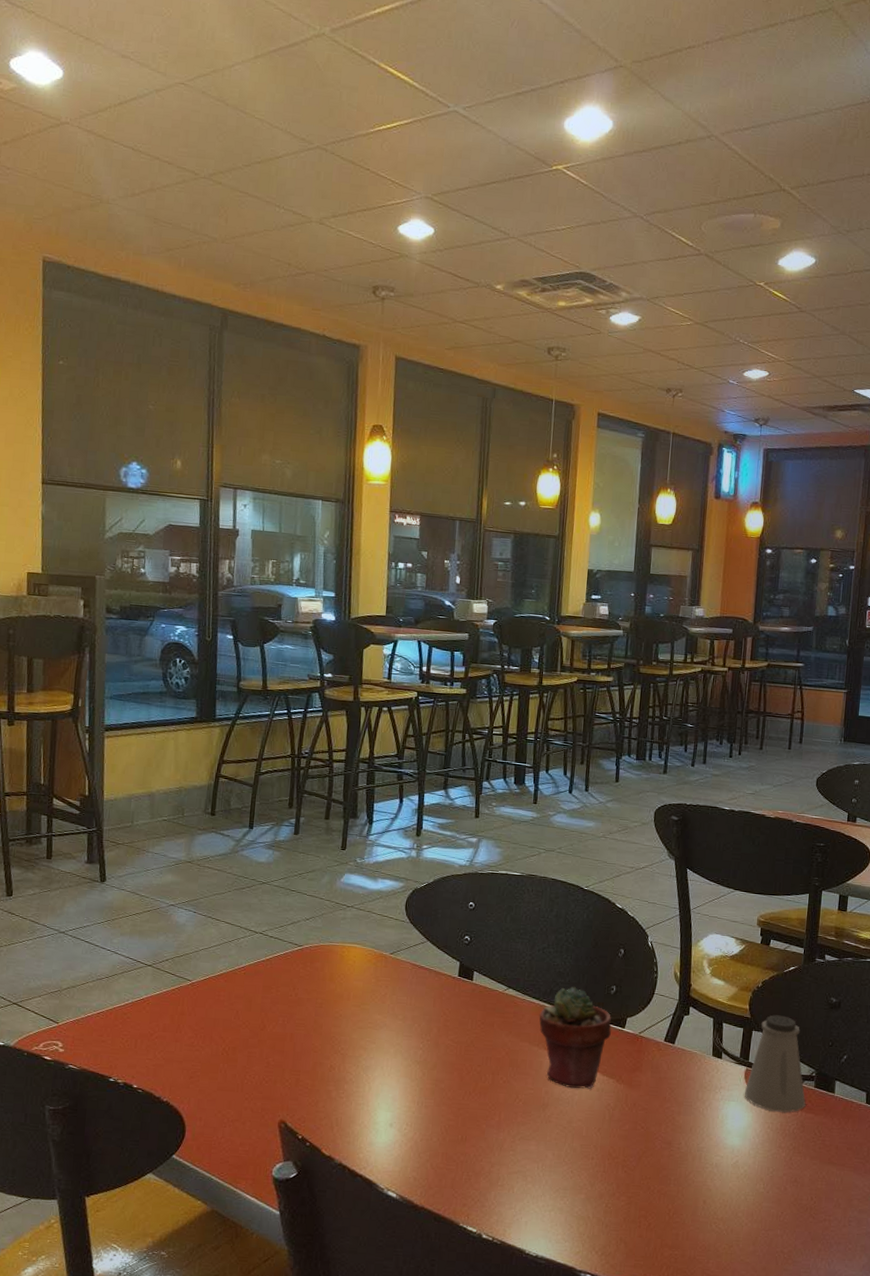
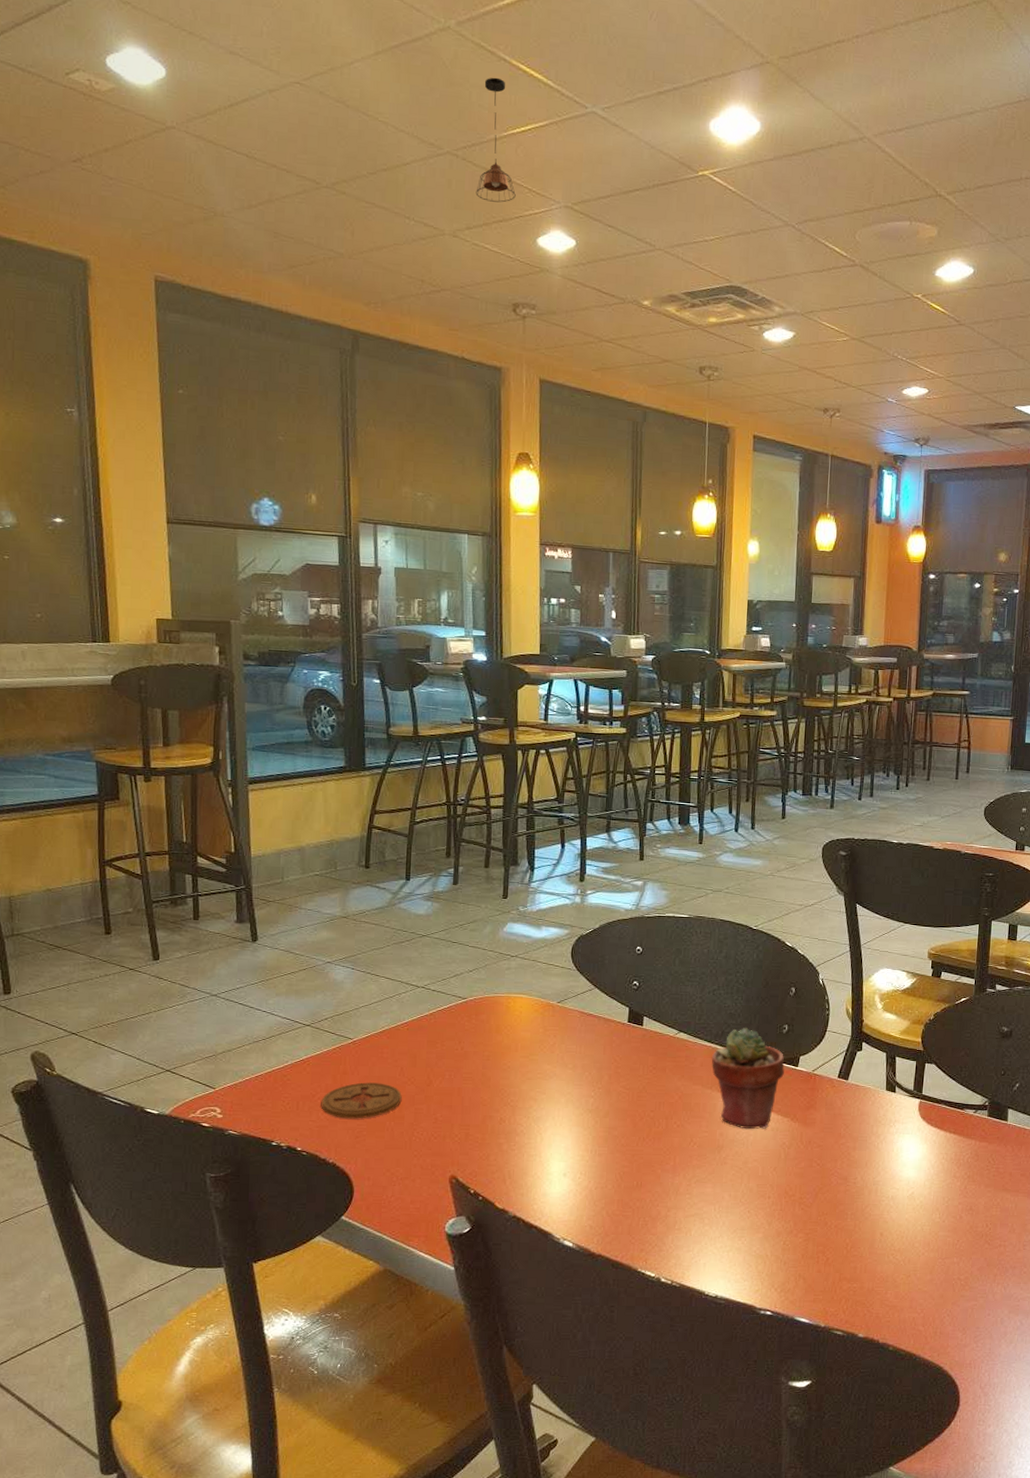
coaster: none [158,1023,236,1060] -> present [321,1082,402,1119]
pendant light: none [342,79,380,193] -> present [475,77,516,203]
saltshaker: present [744,1015,806,1113] -> none [918,1046,980,1143]

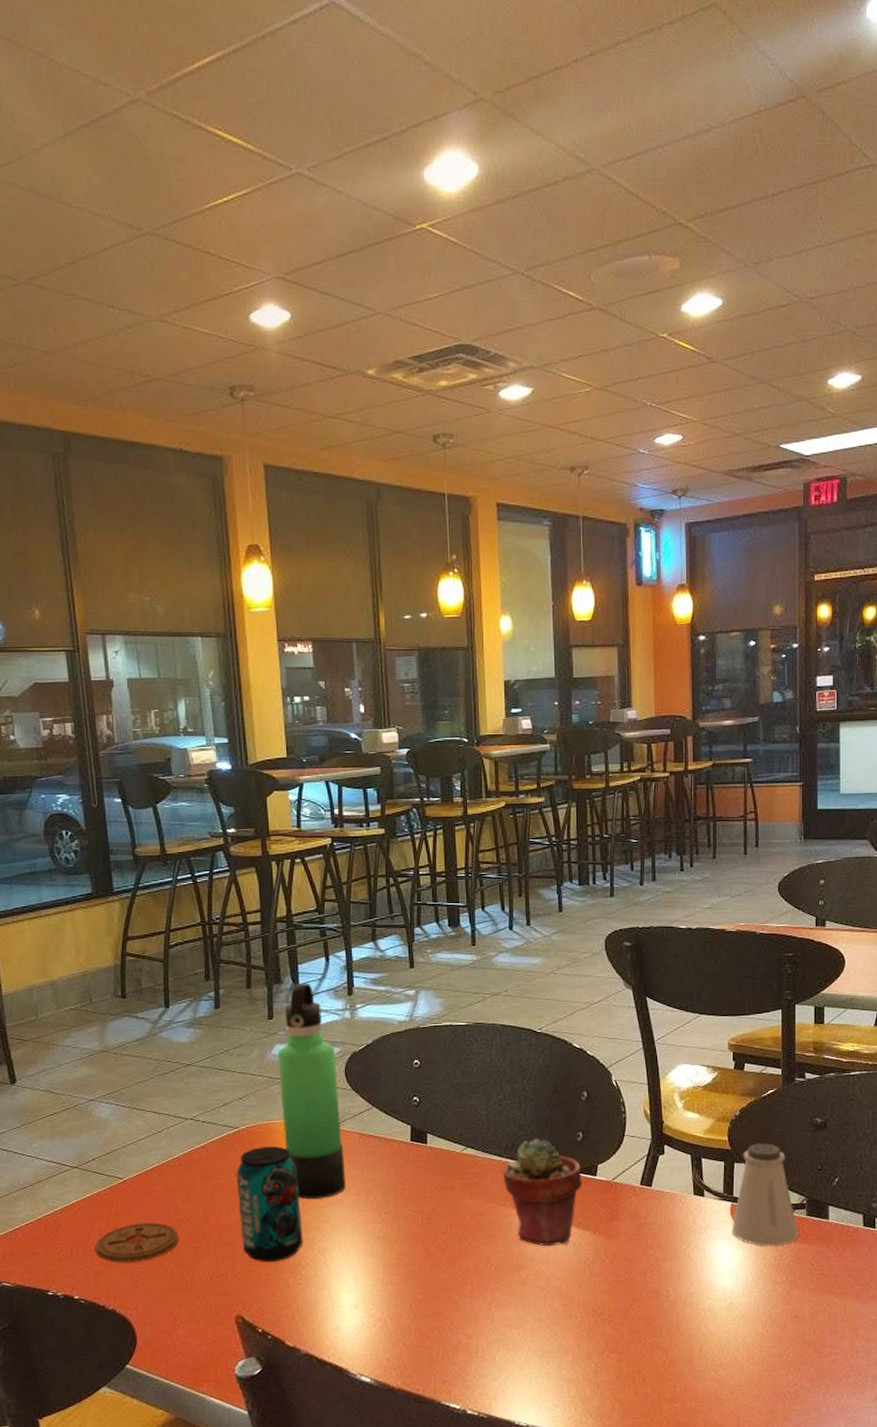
beverage can: none [460,1018,520,1128] -> present [236,1146,303,1263]
pendant light: present [475,77,516,203] -> none [180,147,223,280]
thermos bottle: none [508,866,565,1070] -> present [278,983,346,1199]
saltshaker: none [918,1046,980,1143] -> present [732,1143,799,1247]

